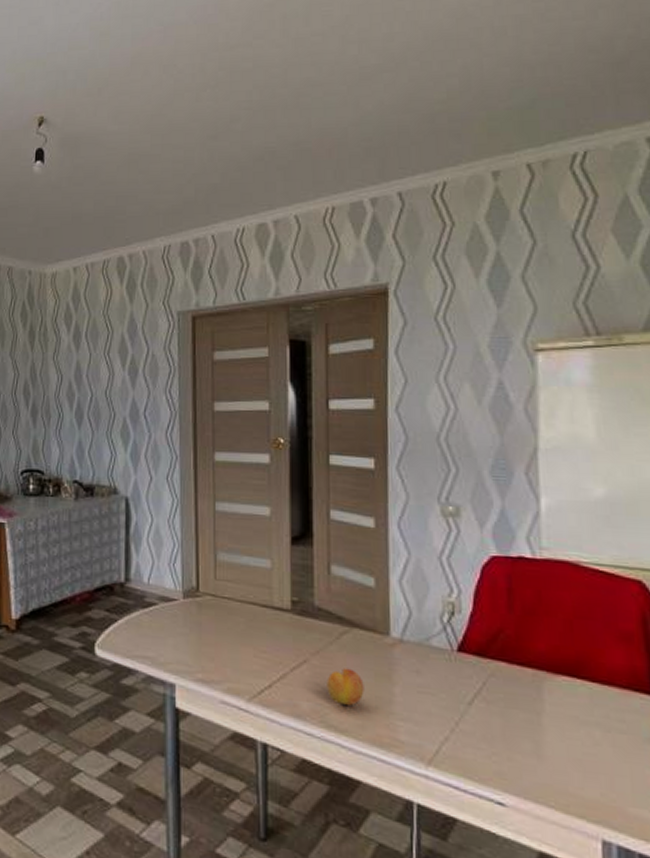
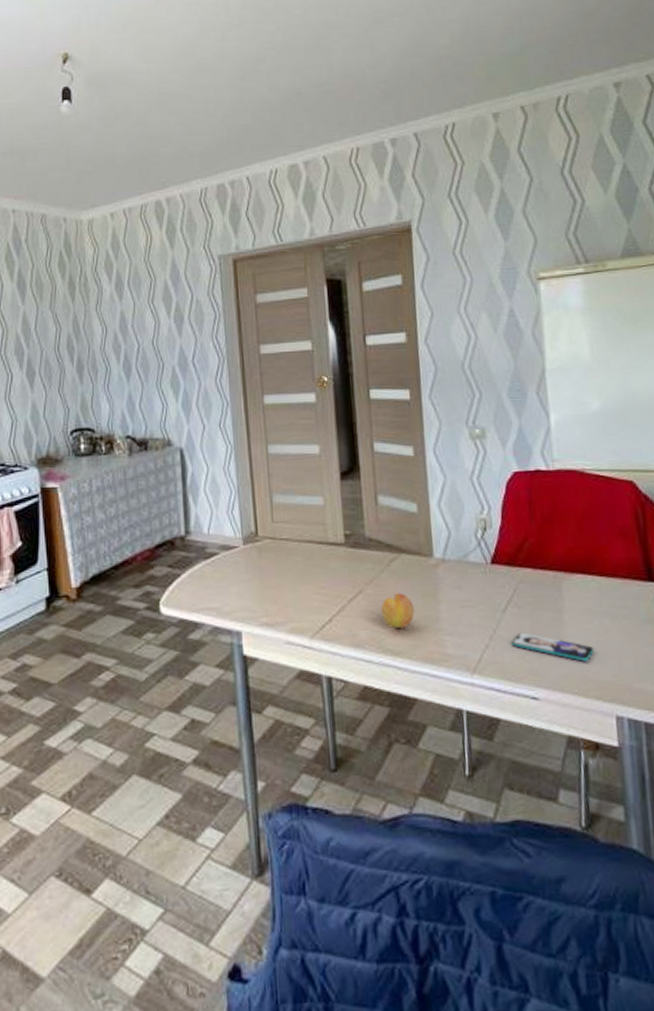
smartphone: none [476,729,579,774] -> present [511,632,594,661]

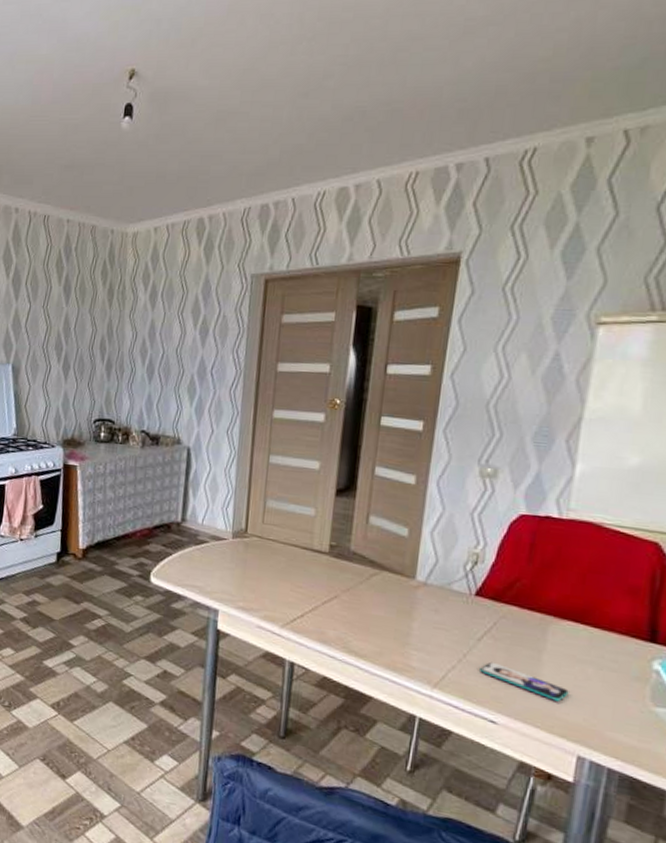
fruit: present [381,593,415,629] -> none [352,604,387,636]

